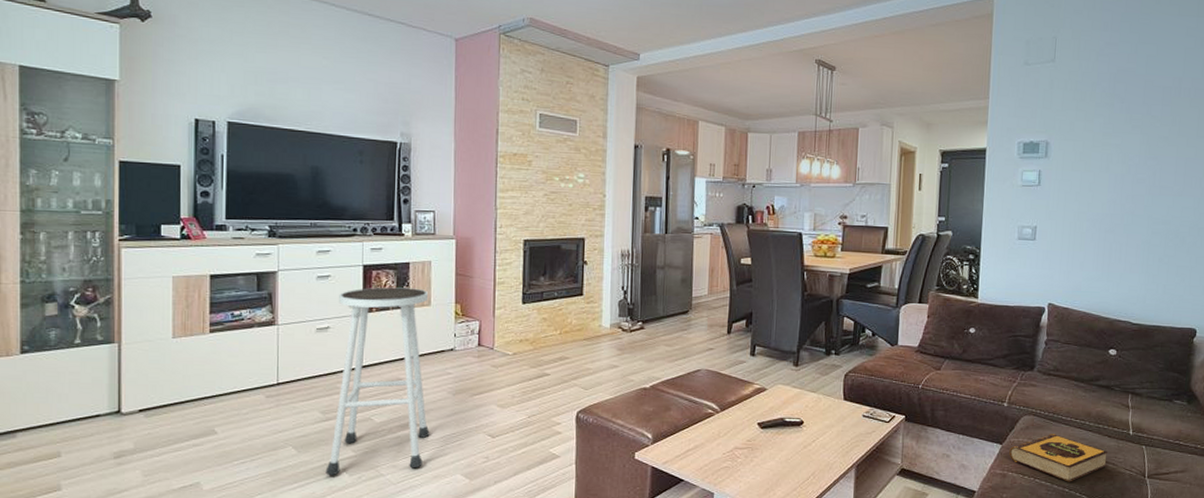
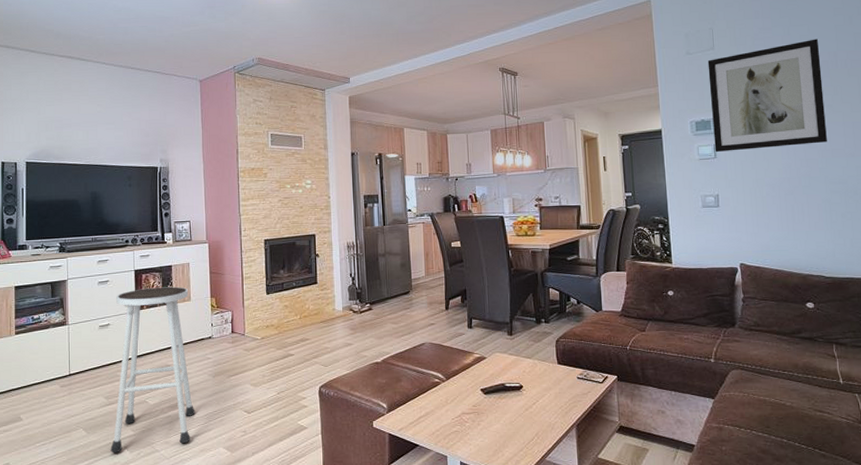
hardback book: present [1009,434,1109,482] -> none [722,386,823,433]
wall art: none [1040,61,1165,180] -> present [707,39,827,153]

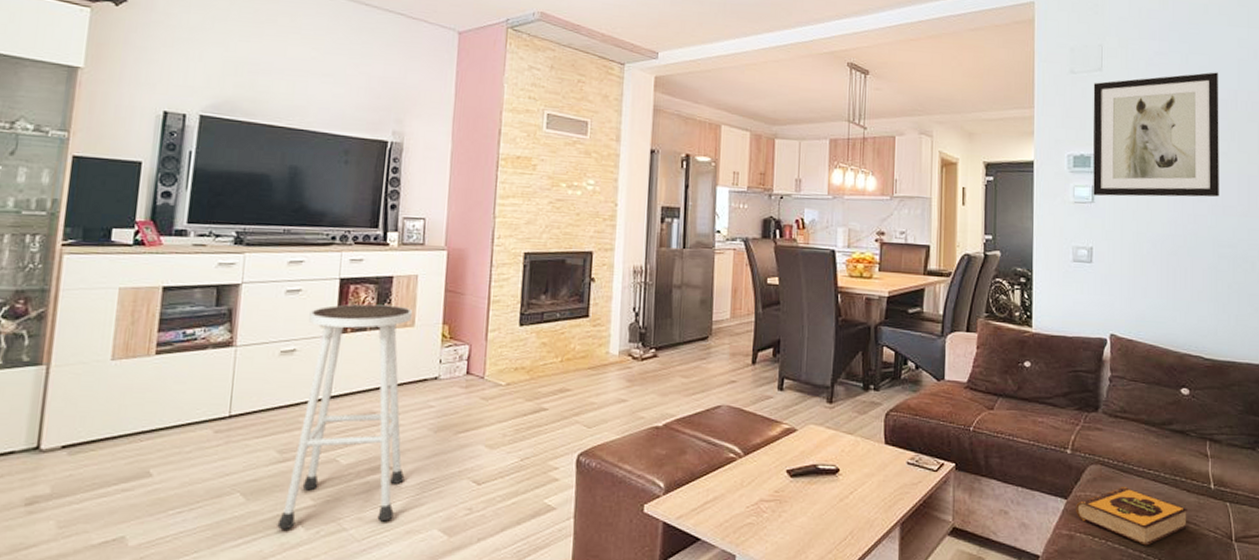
hardback book: none [722,386,823,433] -> present [1076,487,1189,546]

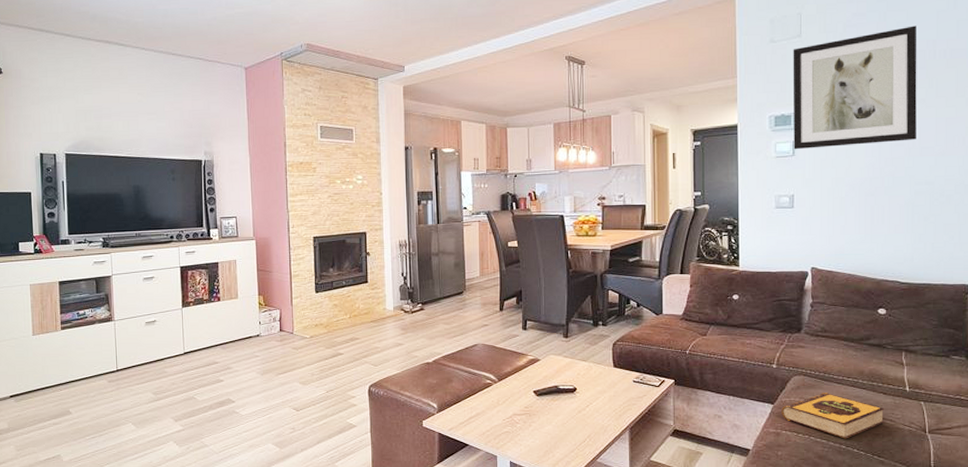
stool: present [277,304,413,530] -> none [160,284,244,447]

